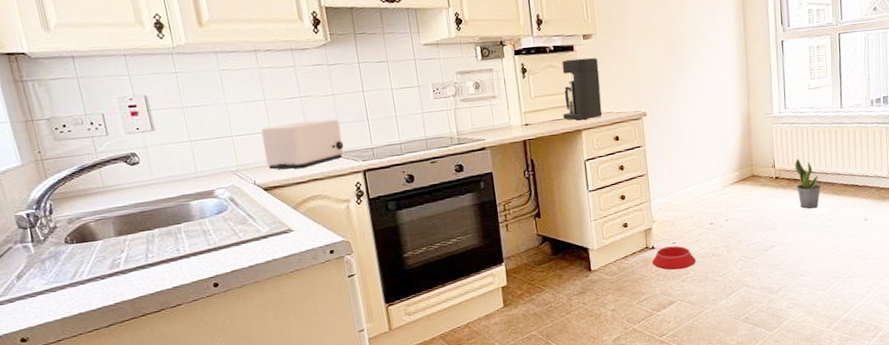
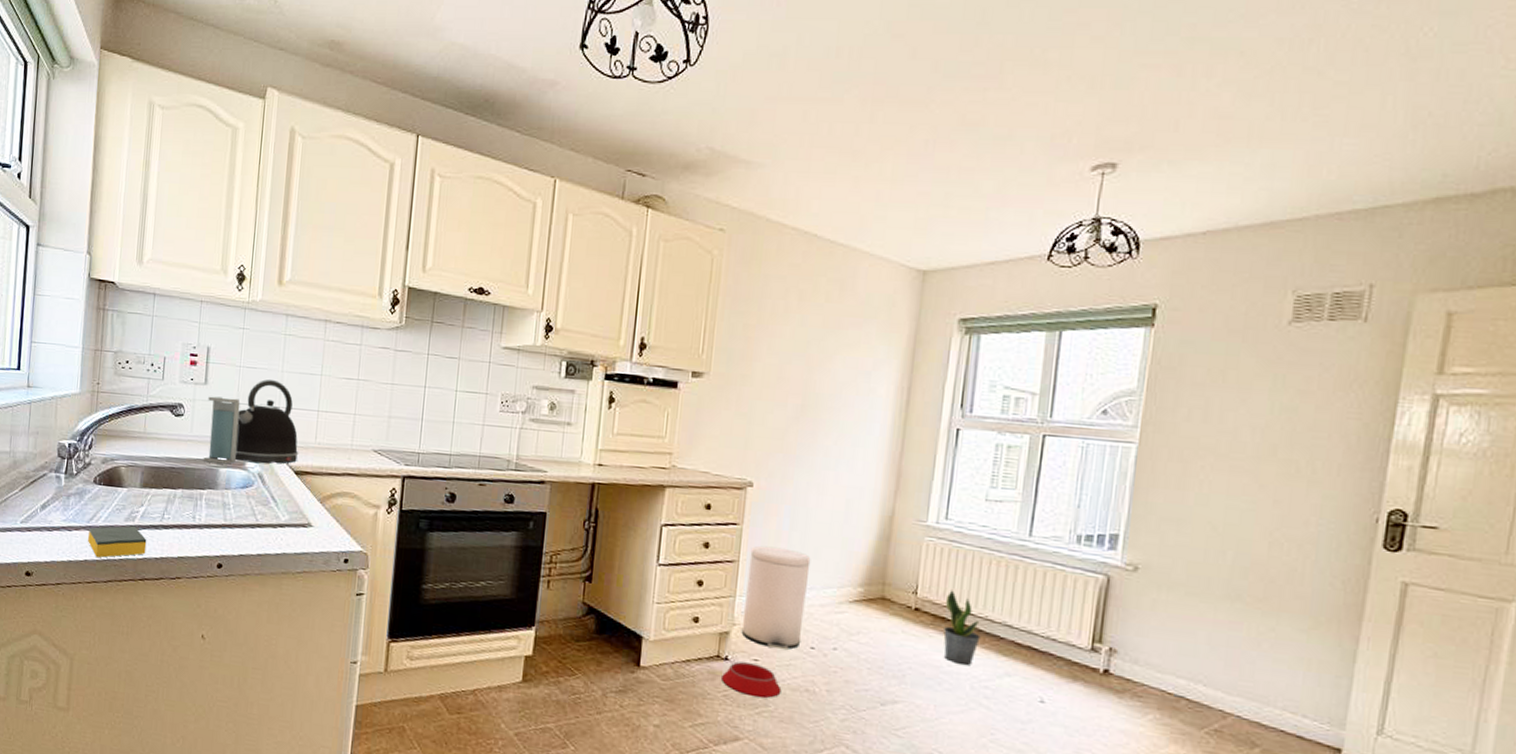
sponge: none [74,271,140,309] -> present [88,525,147,558]
soap dispenser: none [159,137,204,200] -> present [203,396,240,465]
kettle: none [193,113,263,192] -> present [234,379,299,464]
toaster: present [260,119,344,170] -> none [305,404,391,459]
coffee maker: present [561,57,603,120] -> none [646,397,705,476]
pedal bin: none [654,156,702,232] -> present [741,545,811,651]

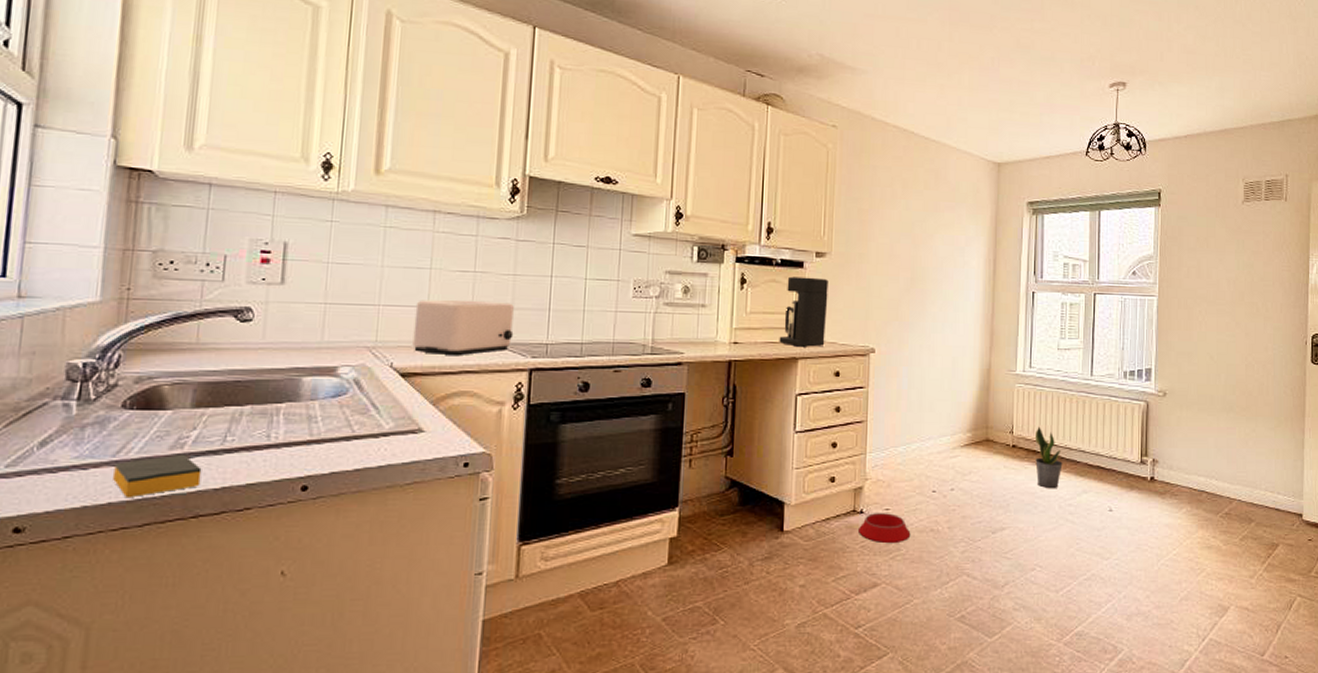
soap dispenser: present [203,396,240,465] -> none [279,297,329,372]
kettle: present [234,379,299,464] -> none [322,276,405,368]
toaster: none [305,404,391,459] -> present [412,299,514,356]
coffee maker: none [646,397,705,476] -> present [779,276,829,347]
pedal bin: present [741,545,811,651] -> none [873,405,928,497]

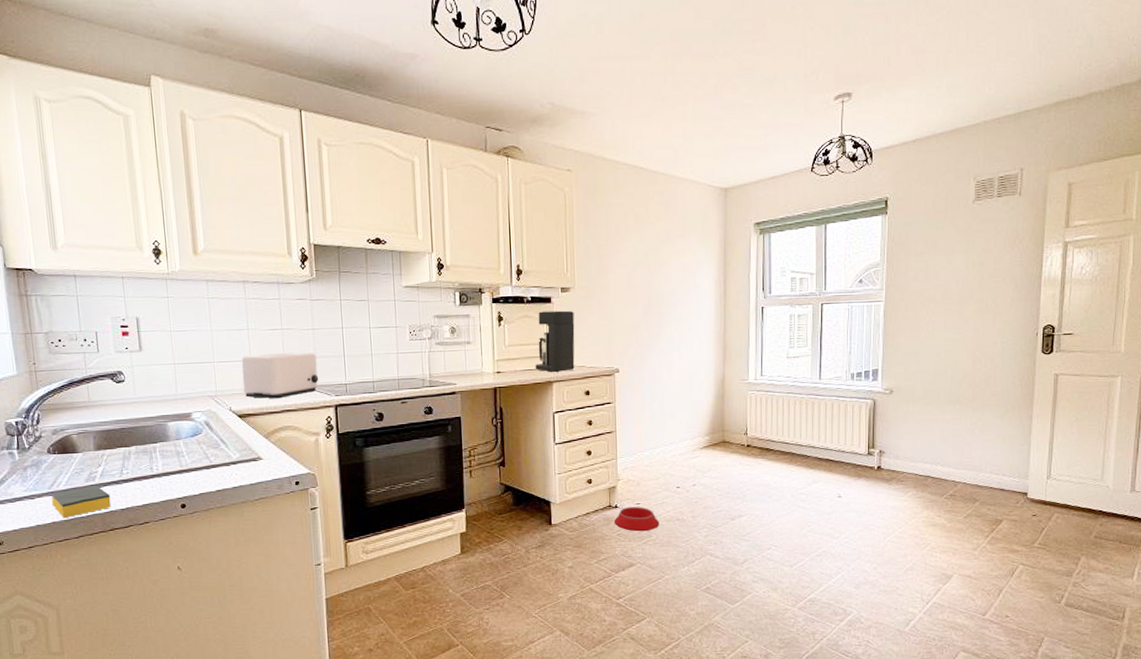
potted plant: present [1035,426,1063,488] -> none [768,427,794,480]

